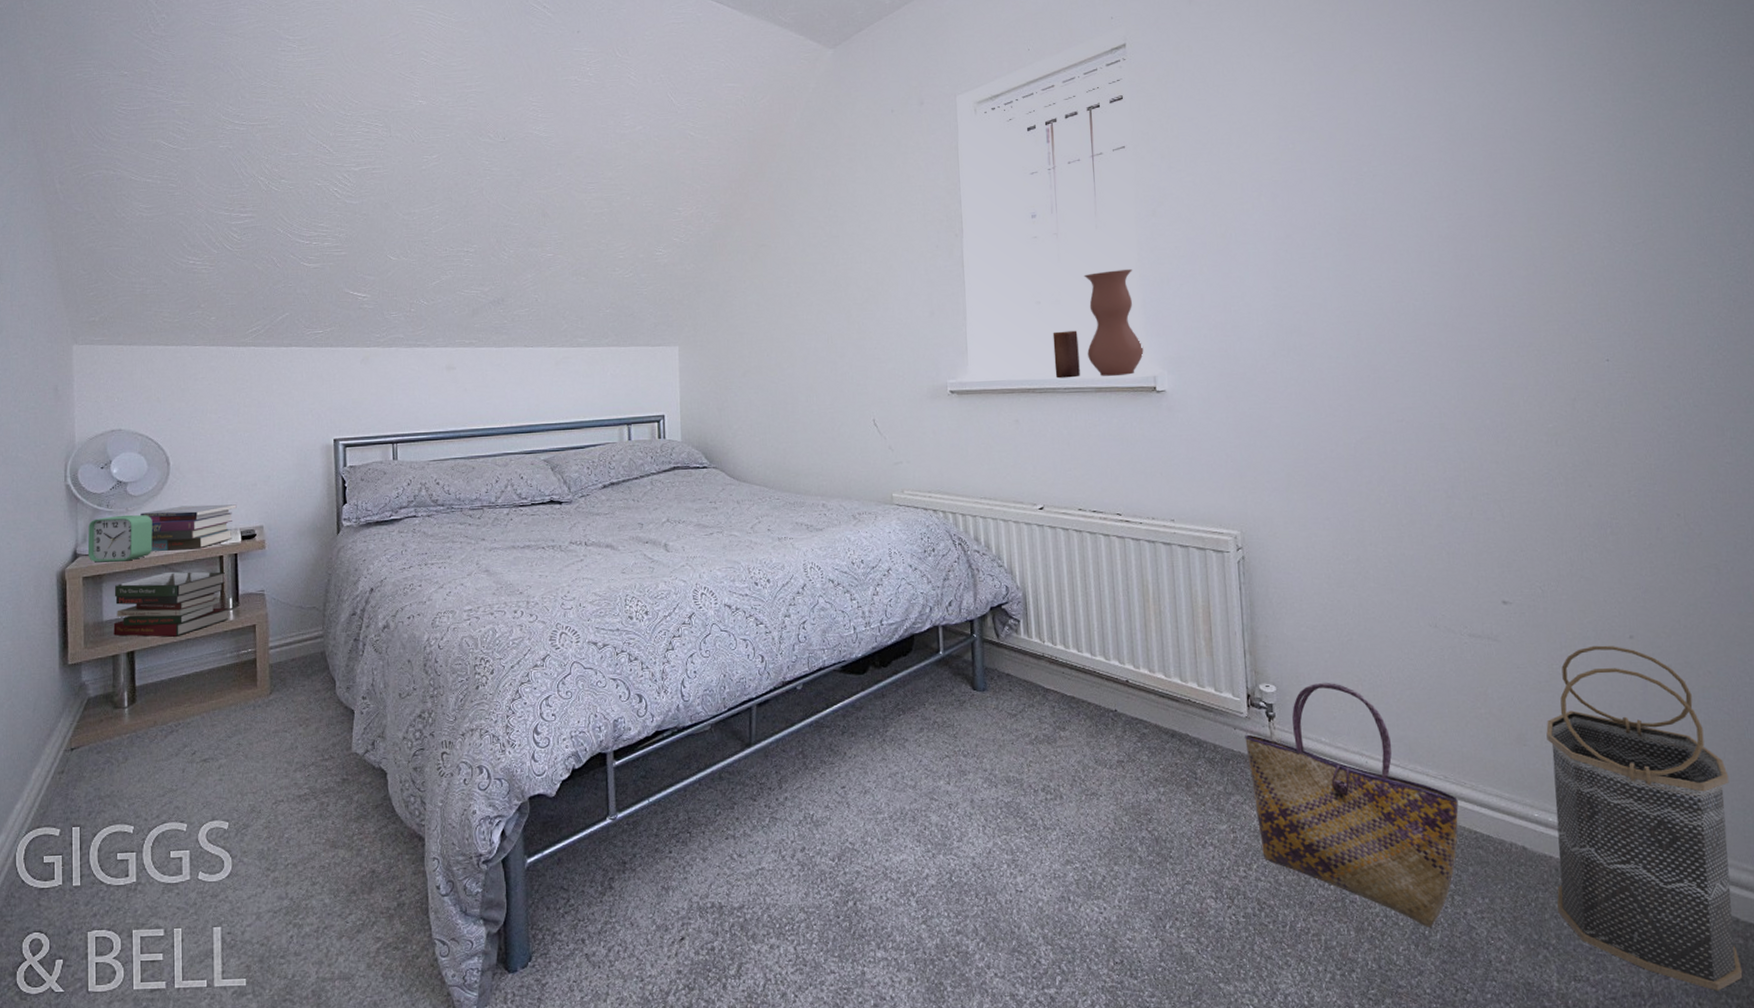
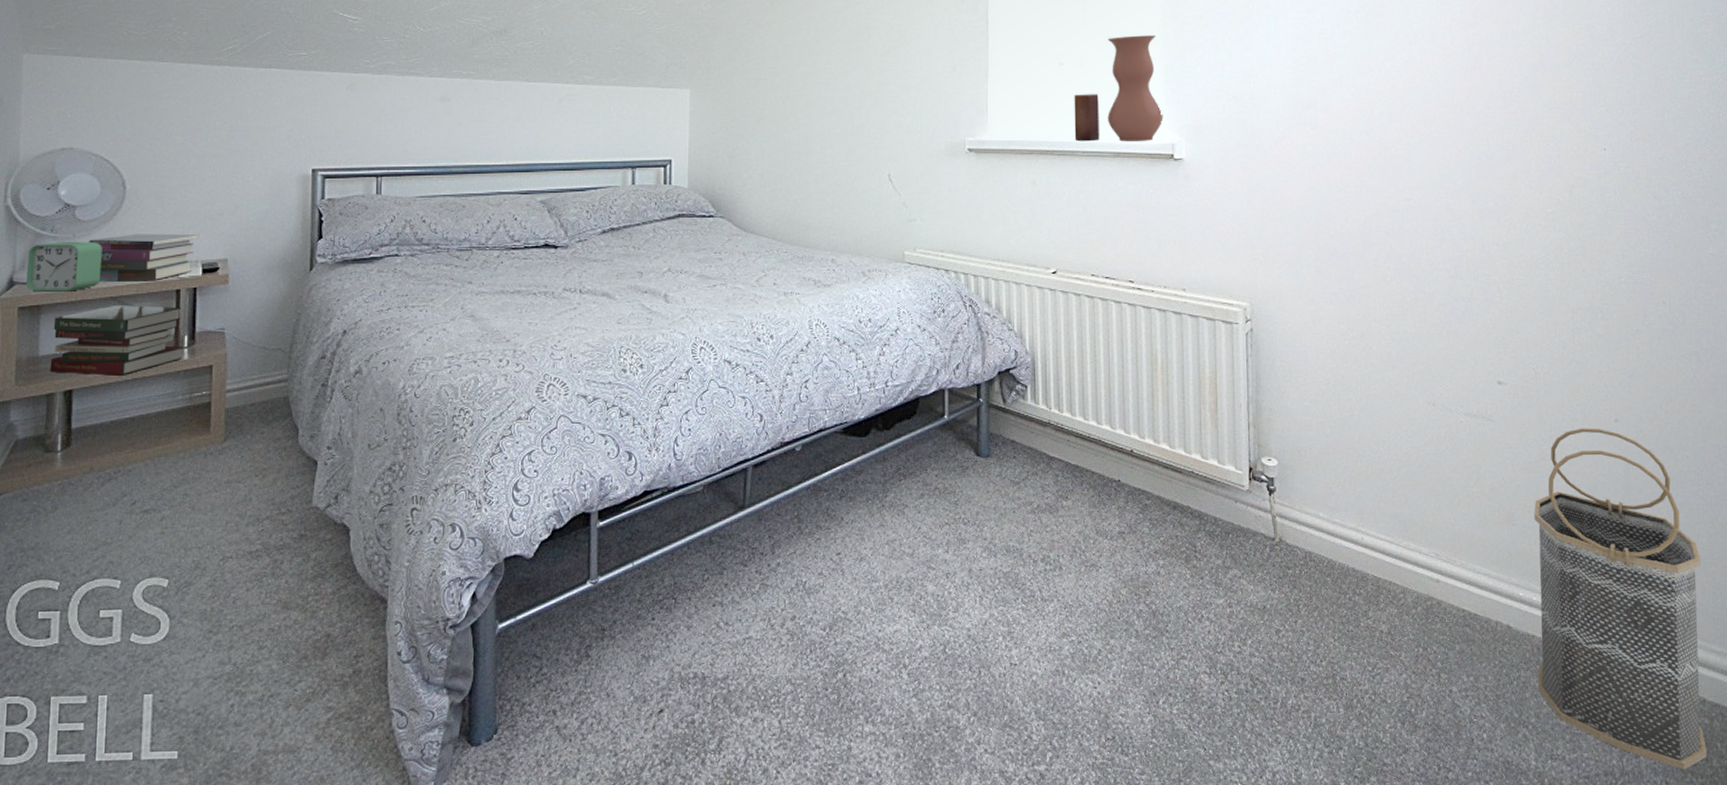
tote bag: present [1245,682,1459,927] -> none [1245,457,1448,705]

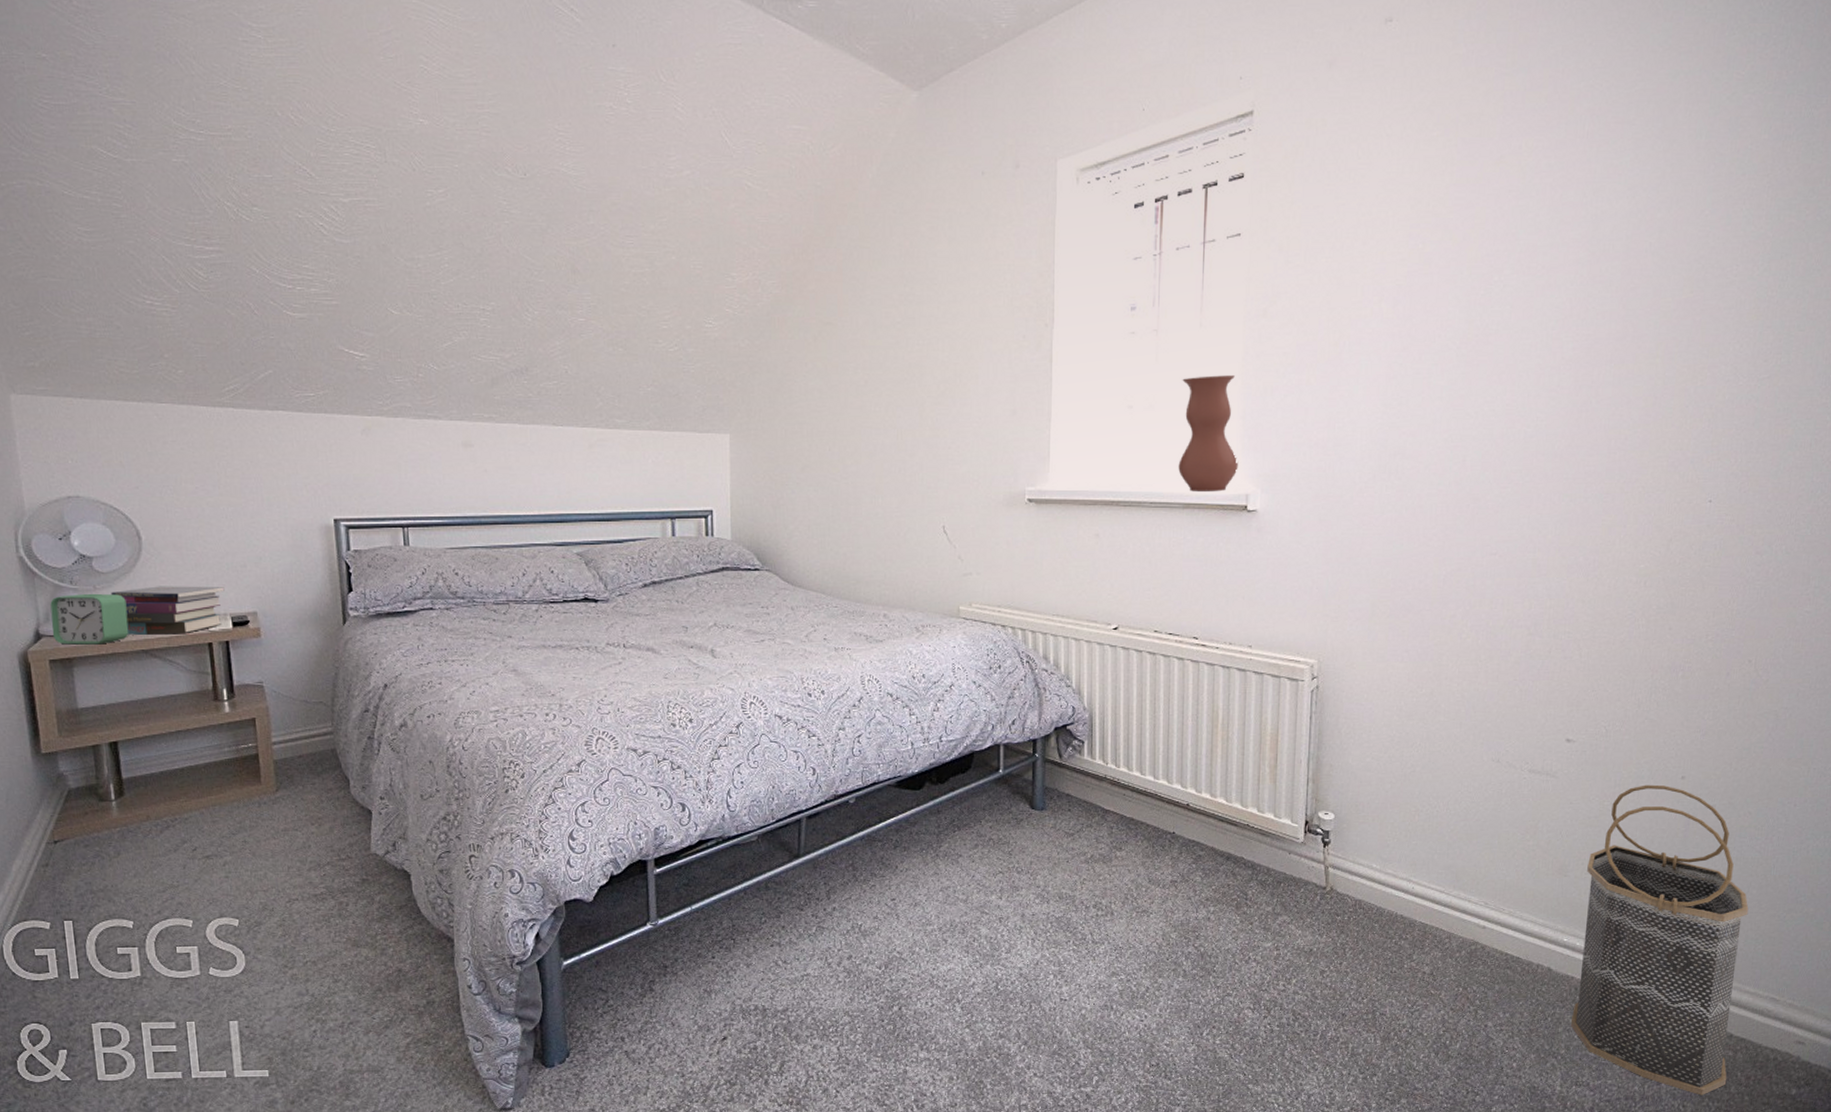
books: present [49,305,184,376] -> none [87,659,224,728]
candle: present [1074,94,1099,142] -> none [1142,440,1170,492]

